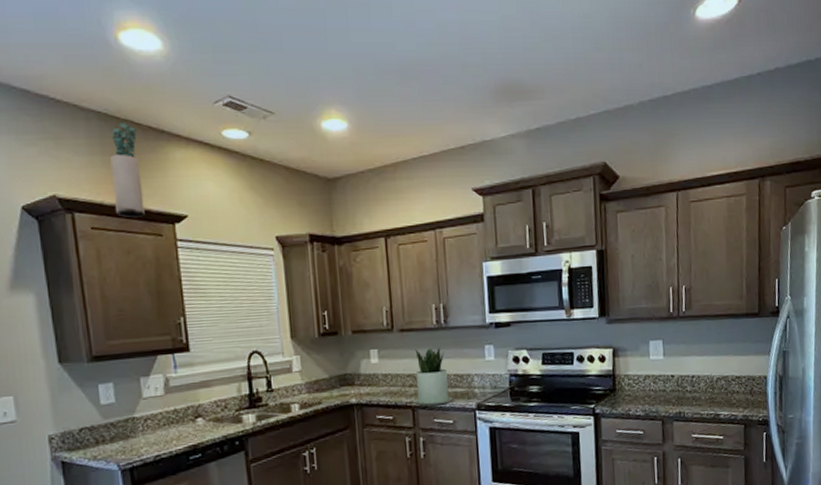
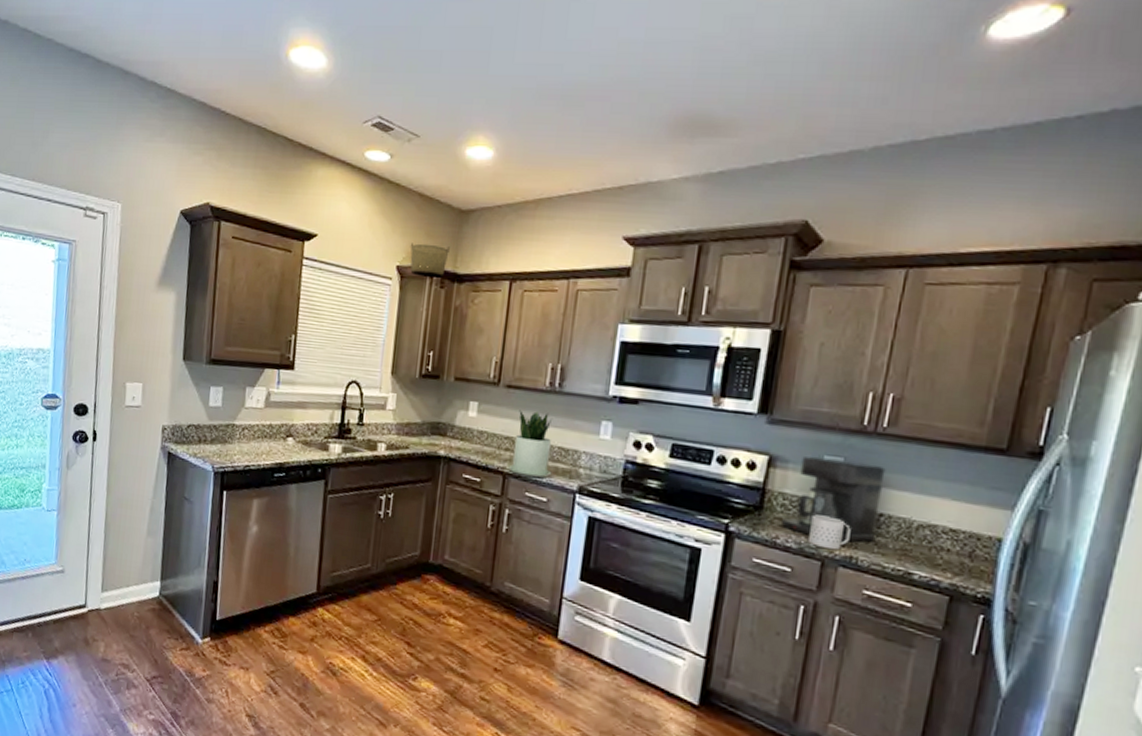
vase: present [110,118,145,217] -> none [256,134,288,231]
basket: none [285,212,324,244] -> present [410,243,450,279]
coffee maker: none [629,340,693,403] -> present [780,456,886,542]
mug: none [649,385,677,411] -> present [807,514,851,551]

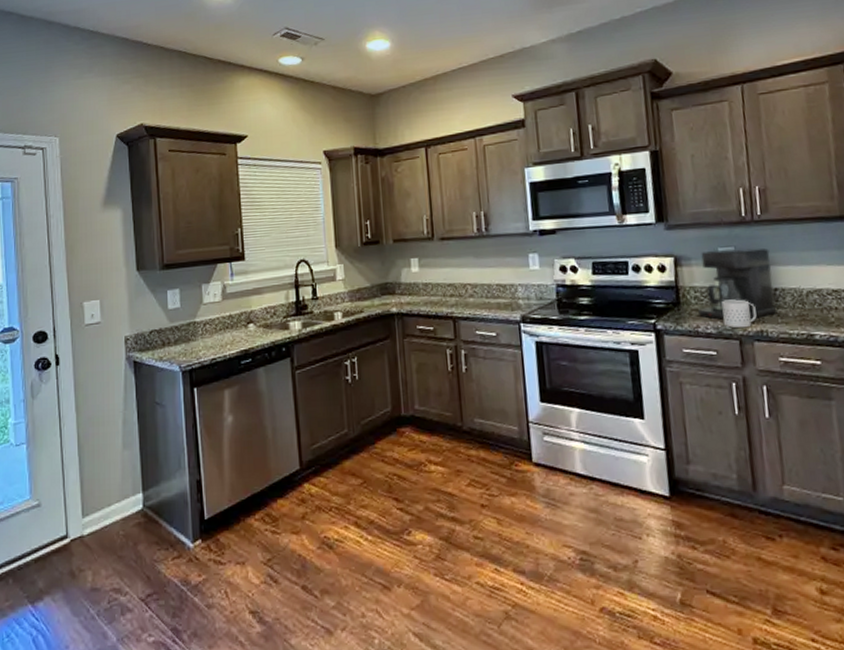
basket: present [410,243,450,279] -> none [332,126,368,157]
planter: present [508,410,553,478] -> none [455,256,495,317]

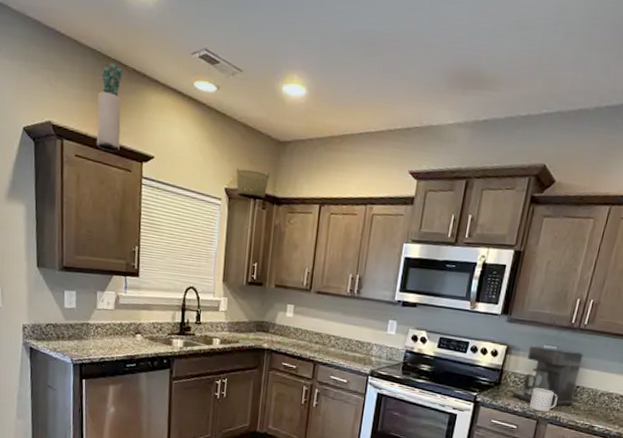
vase: none [187,55,212,140] -> present [96,58,122,152]
basket: none [332,126,368,157] -> present [236,168,270,201]

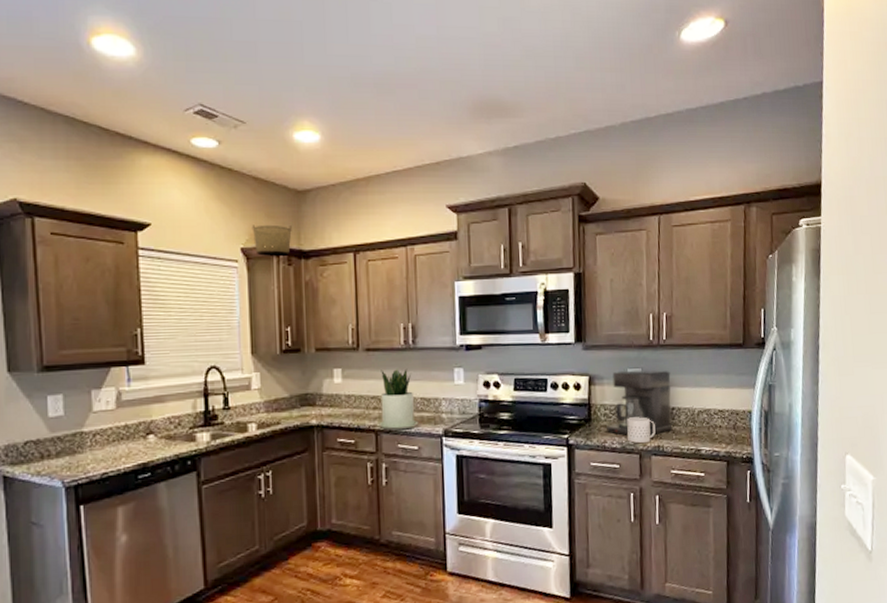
vase: present [96,58,122,152] -> none [75,123,107,224]
planter: none [317,311,352,365] -> present [379,368,419,431]

